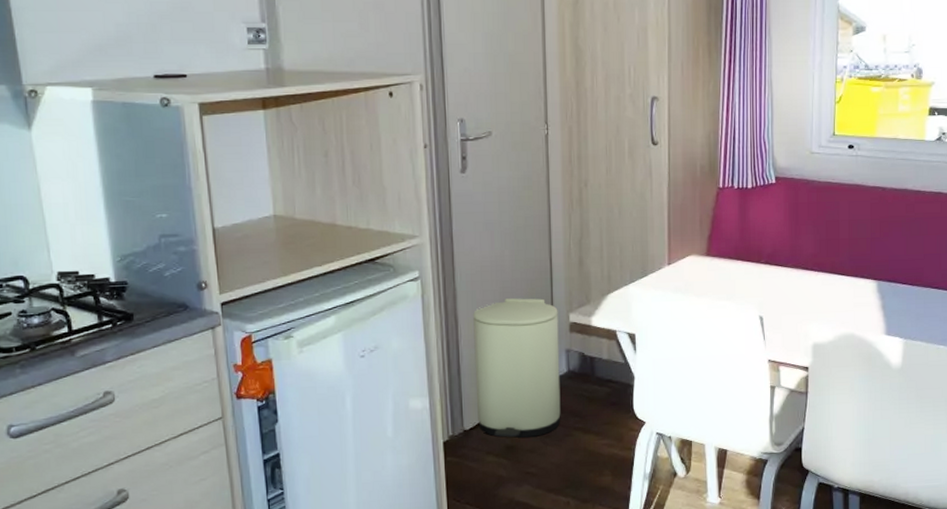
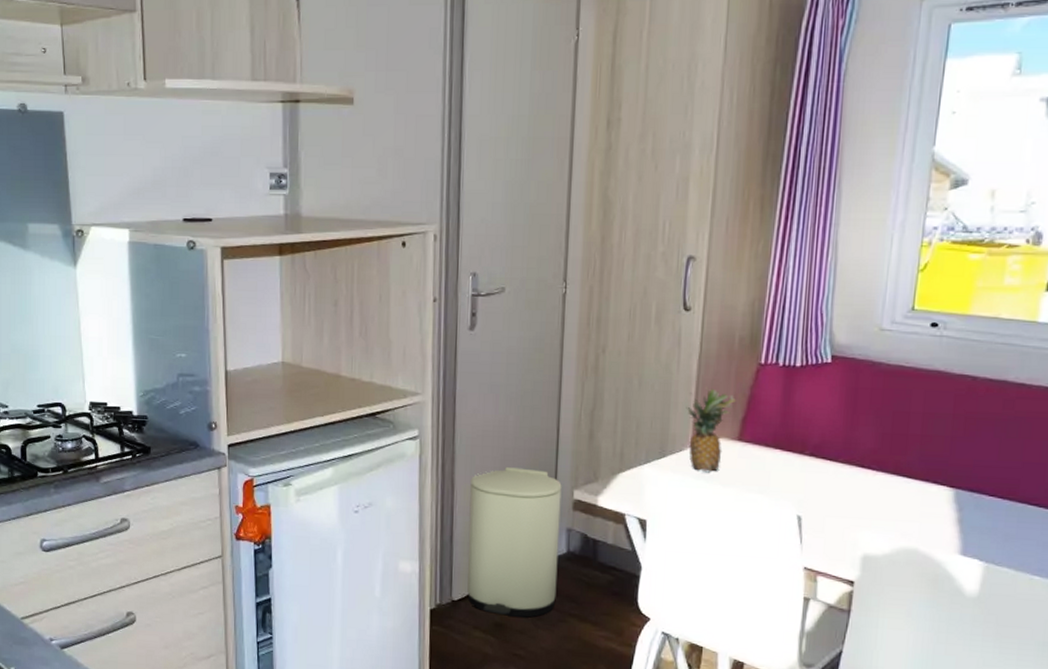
fruit: none [661,211,703,287] -> present [686,386,737,473]

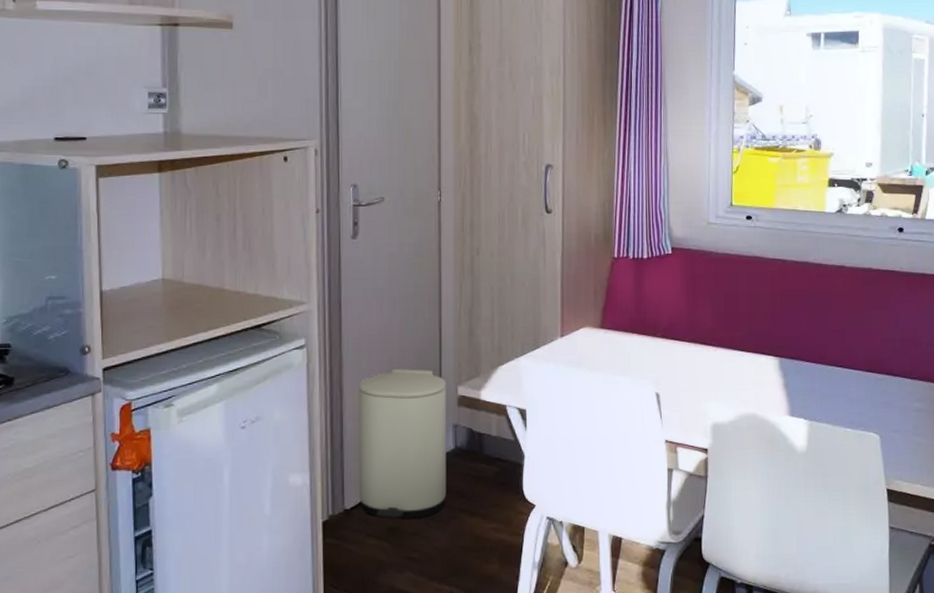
fruit: present [686,386,737,473] -> none [553,281,597,360]

